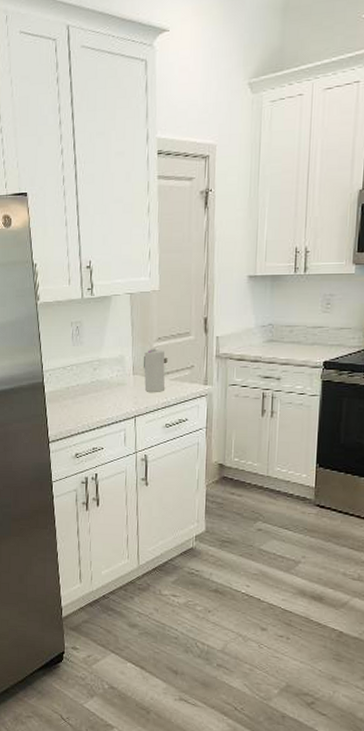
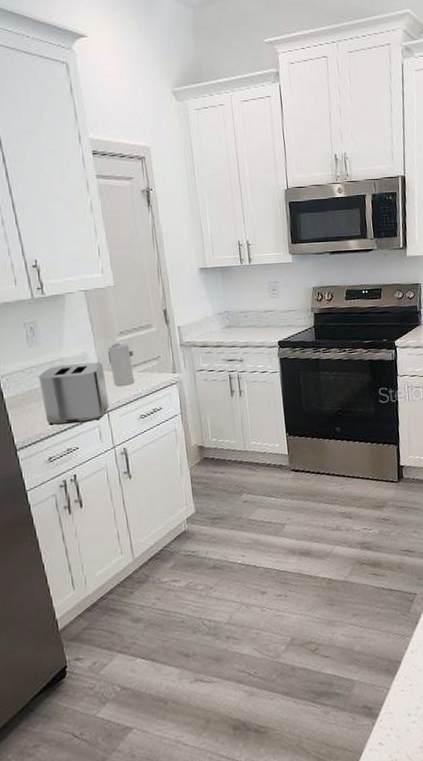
toaster: none [77,365,138,425] -> present [38,362,109,426]

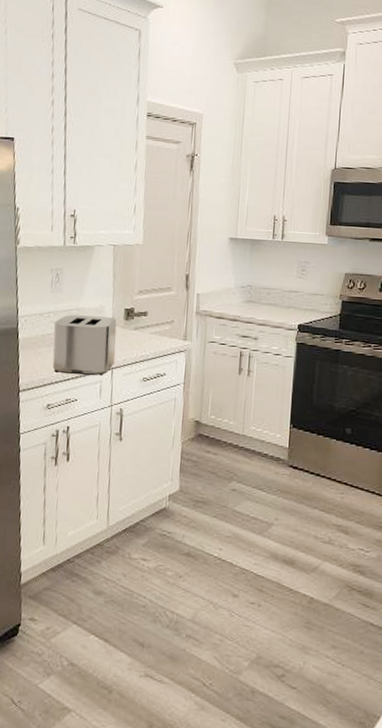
paper towel holder: present [108,342,134,387] -> none [123,300,146,346]

